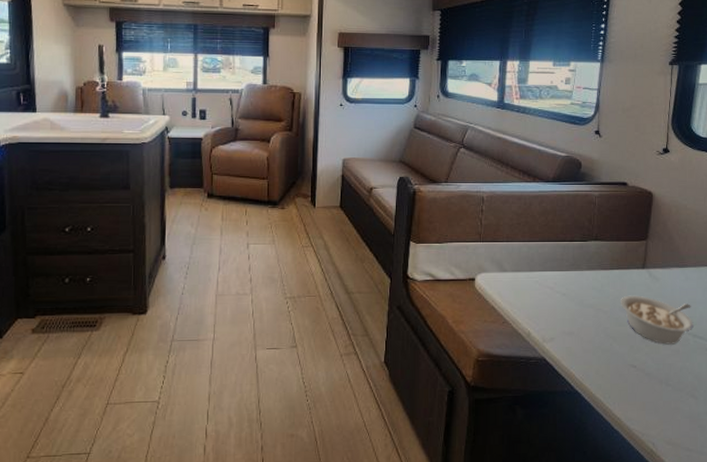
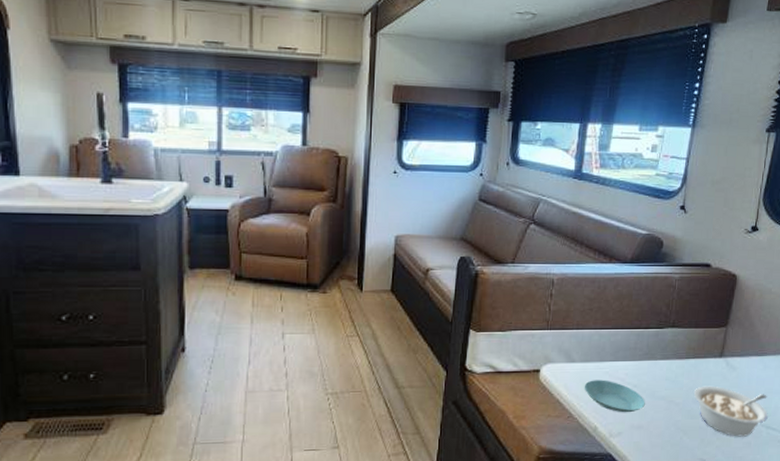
saucer: none [516,288,574,320] -> present [584,379,645,413]

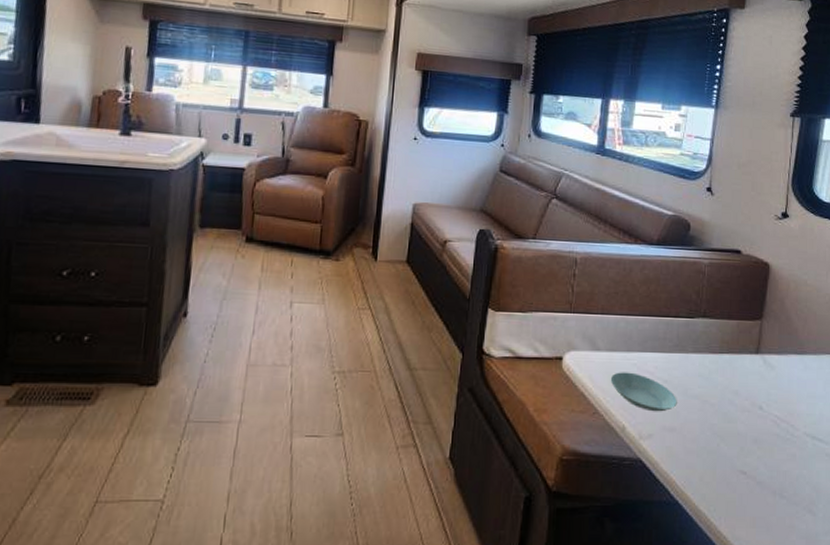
legume: present [694,386,768,437] -> none [730,385,812,447]

